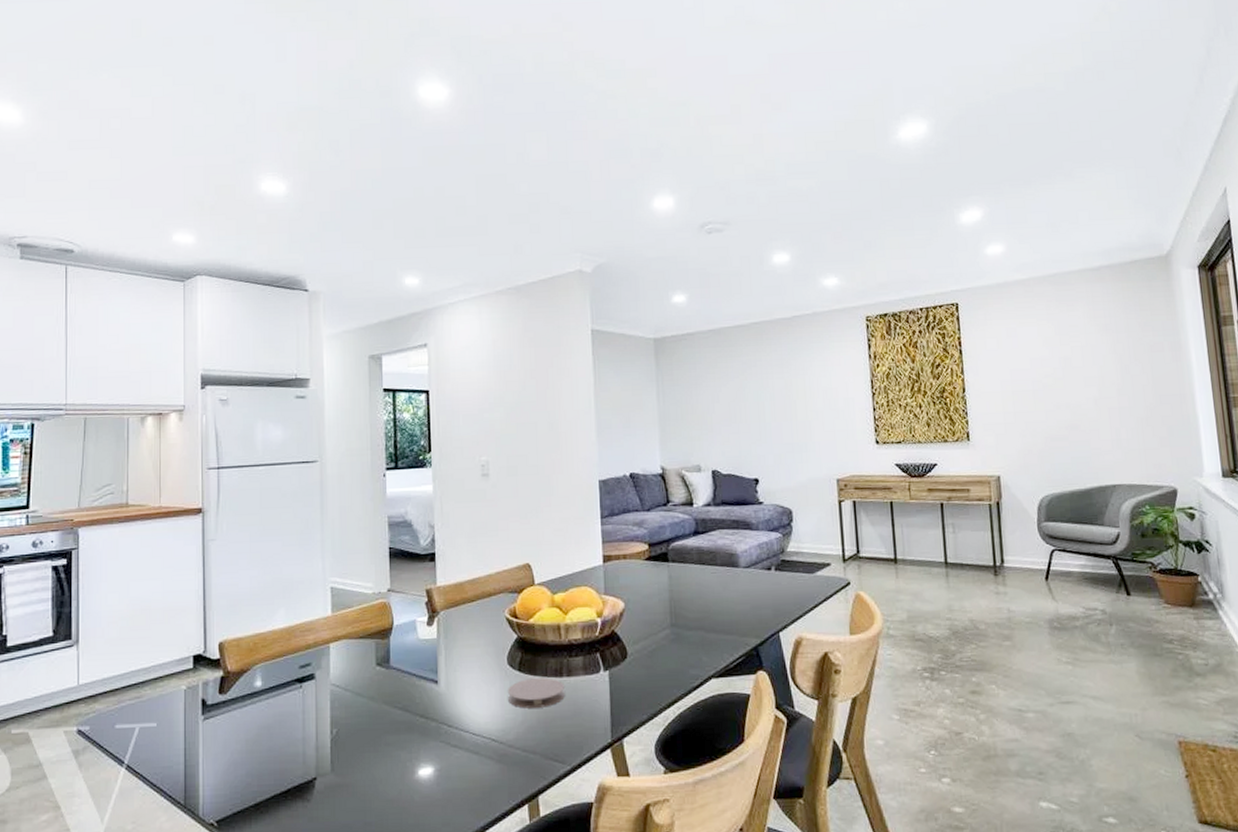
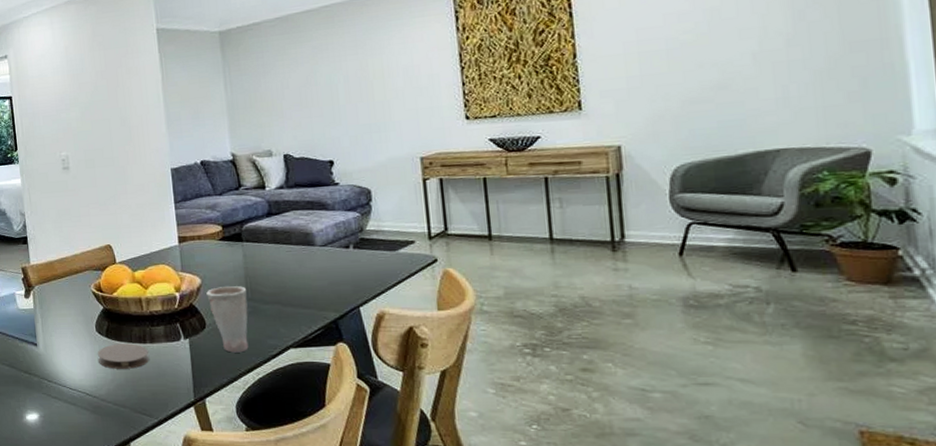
cup: none [629,610,671,685] -> present [206,285,249,353]

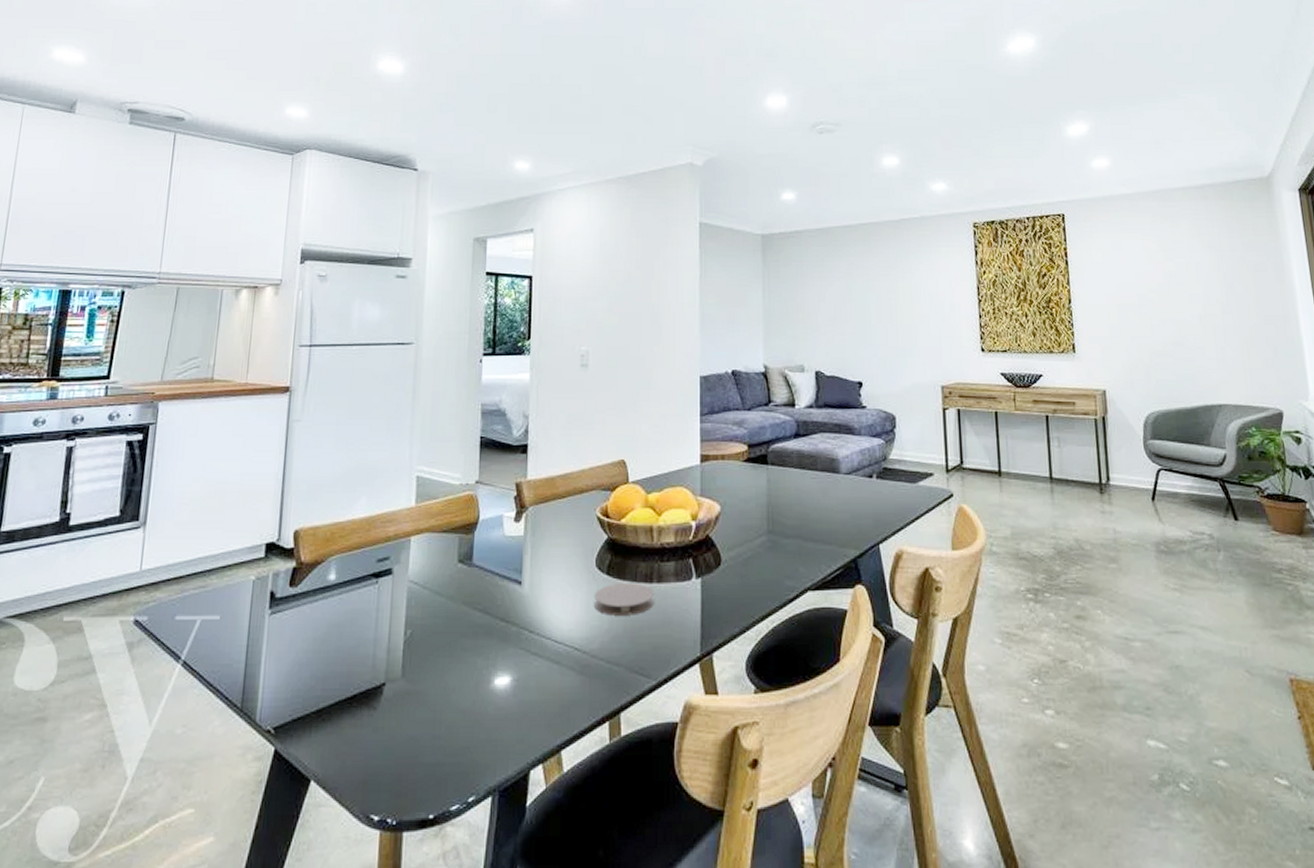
cup: present [206,285,249,353] -> none [725,515,768,596]

